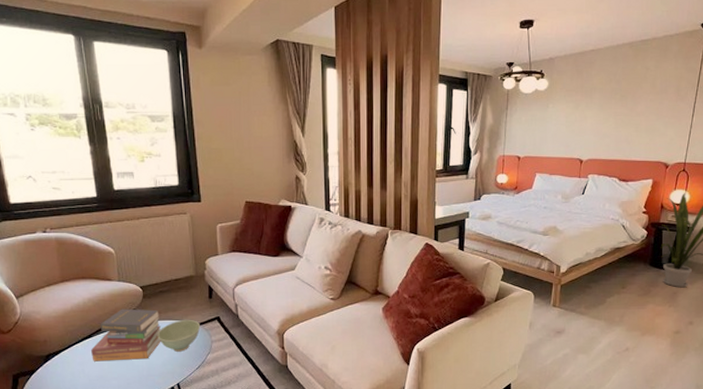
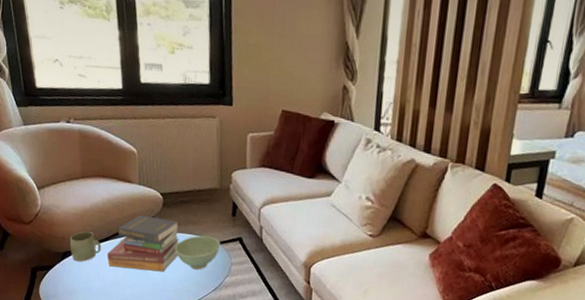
mug: none [52,332,85,361] -> present [69,231,102,262]

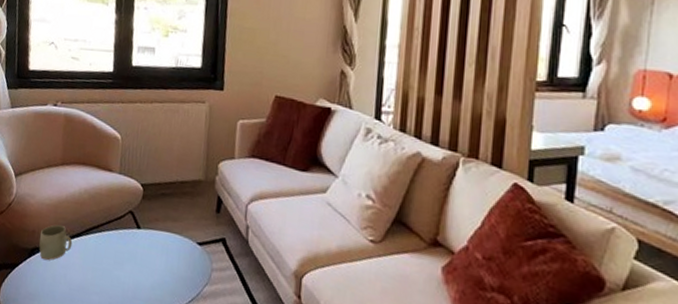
books: present [106,214,179,272] -> none [76,207,157,277]
bowl: present [175,235,221,270] -> none [150,234,202,276]

